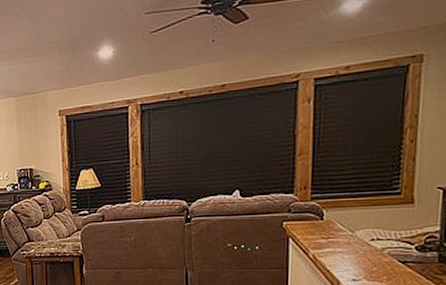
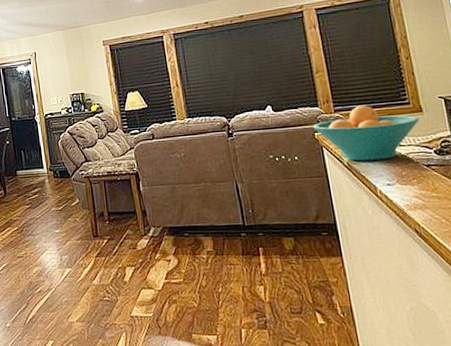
fruit bowl: none [282,194,408,254] -> present [312,106,420,161]

